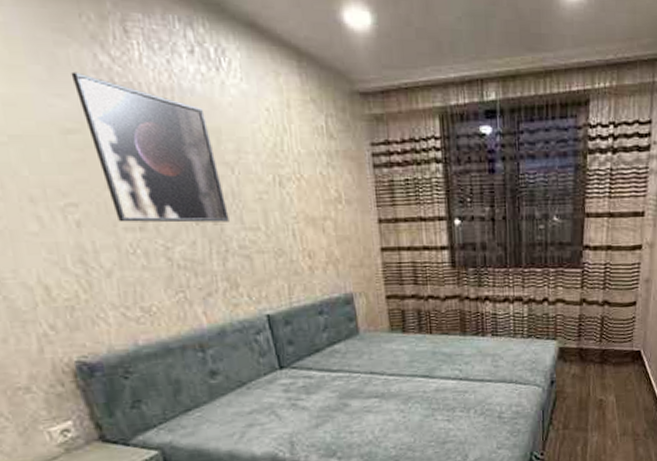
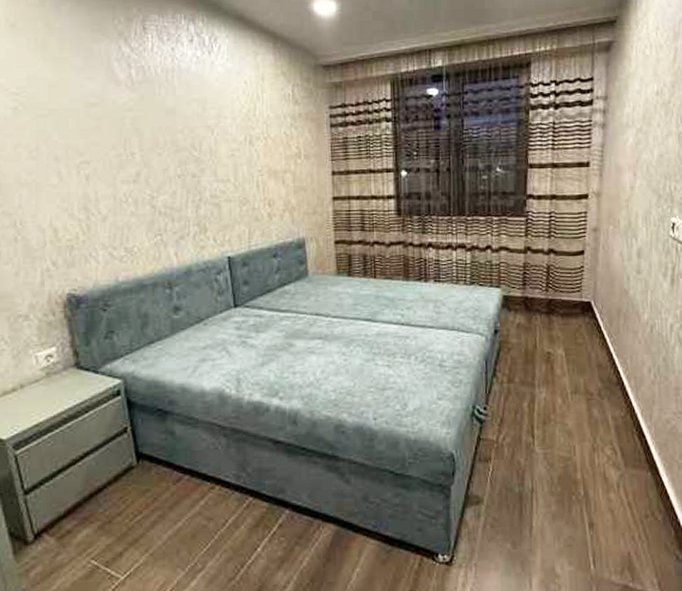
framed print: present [71,71,230,223] -> none [100,60,205,176]

